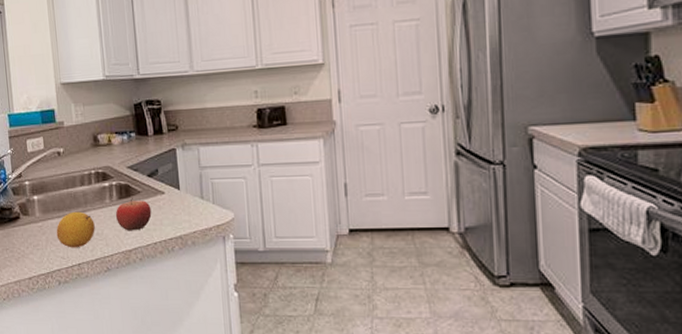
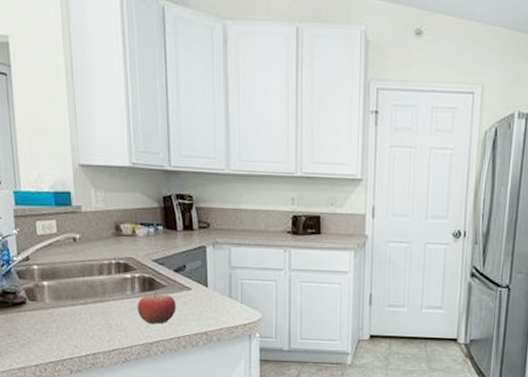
fruit: present [56,211,95,248] -> none [69,300,114,338]

